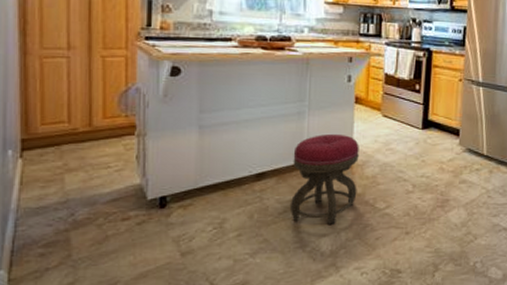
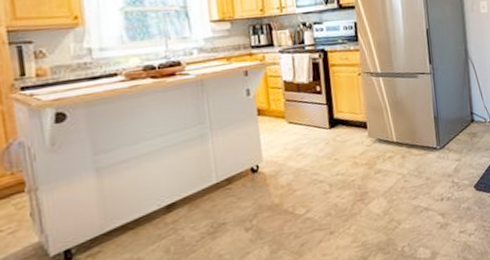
stool: present [289,133,359,224] -> none [201,148,275,245]

